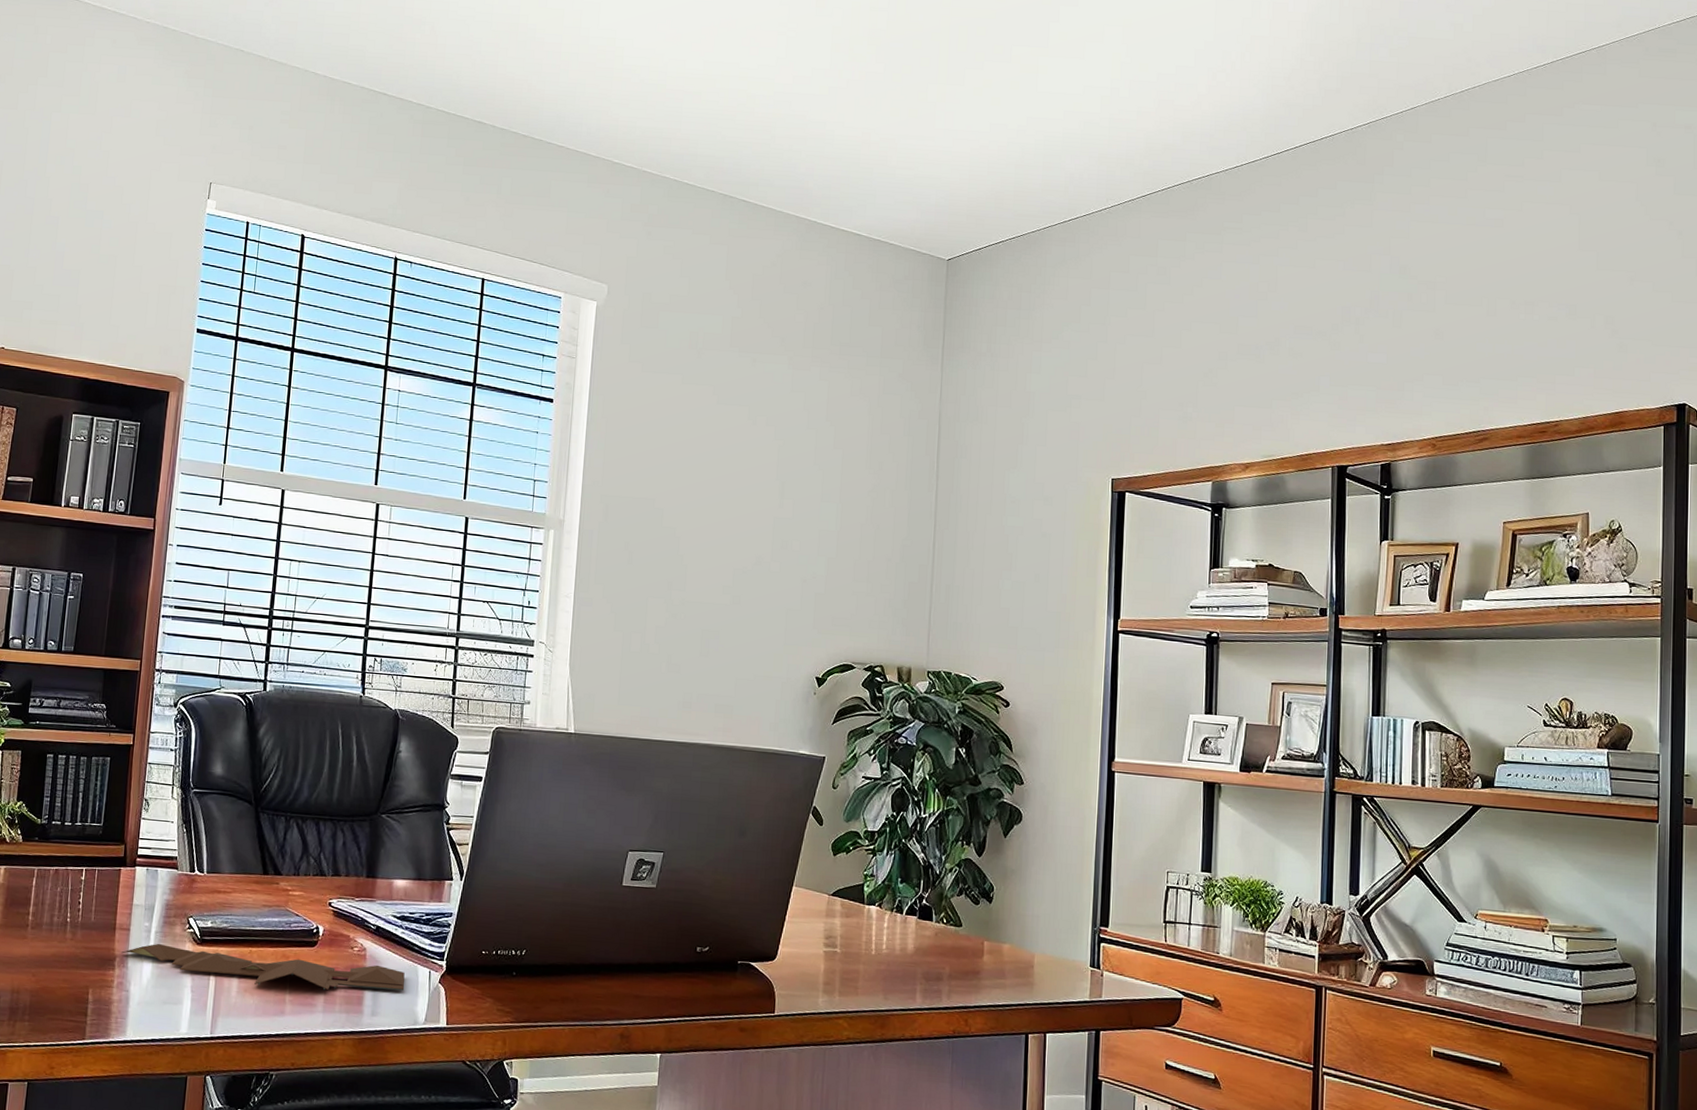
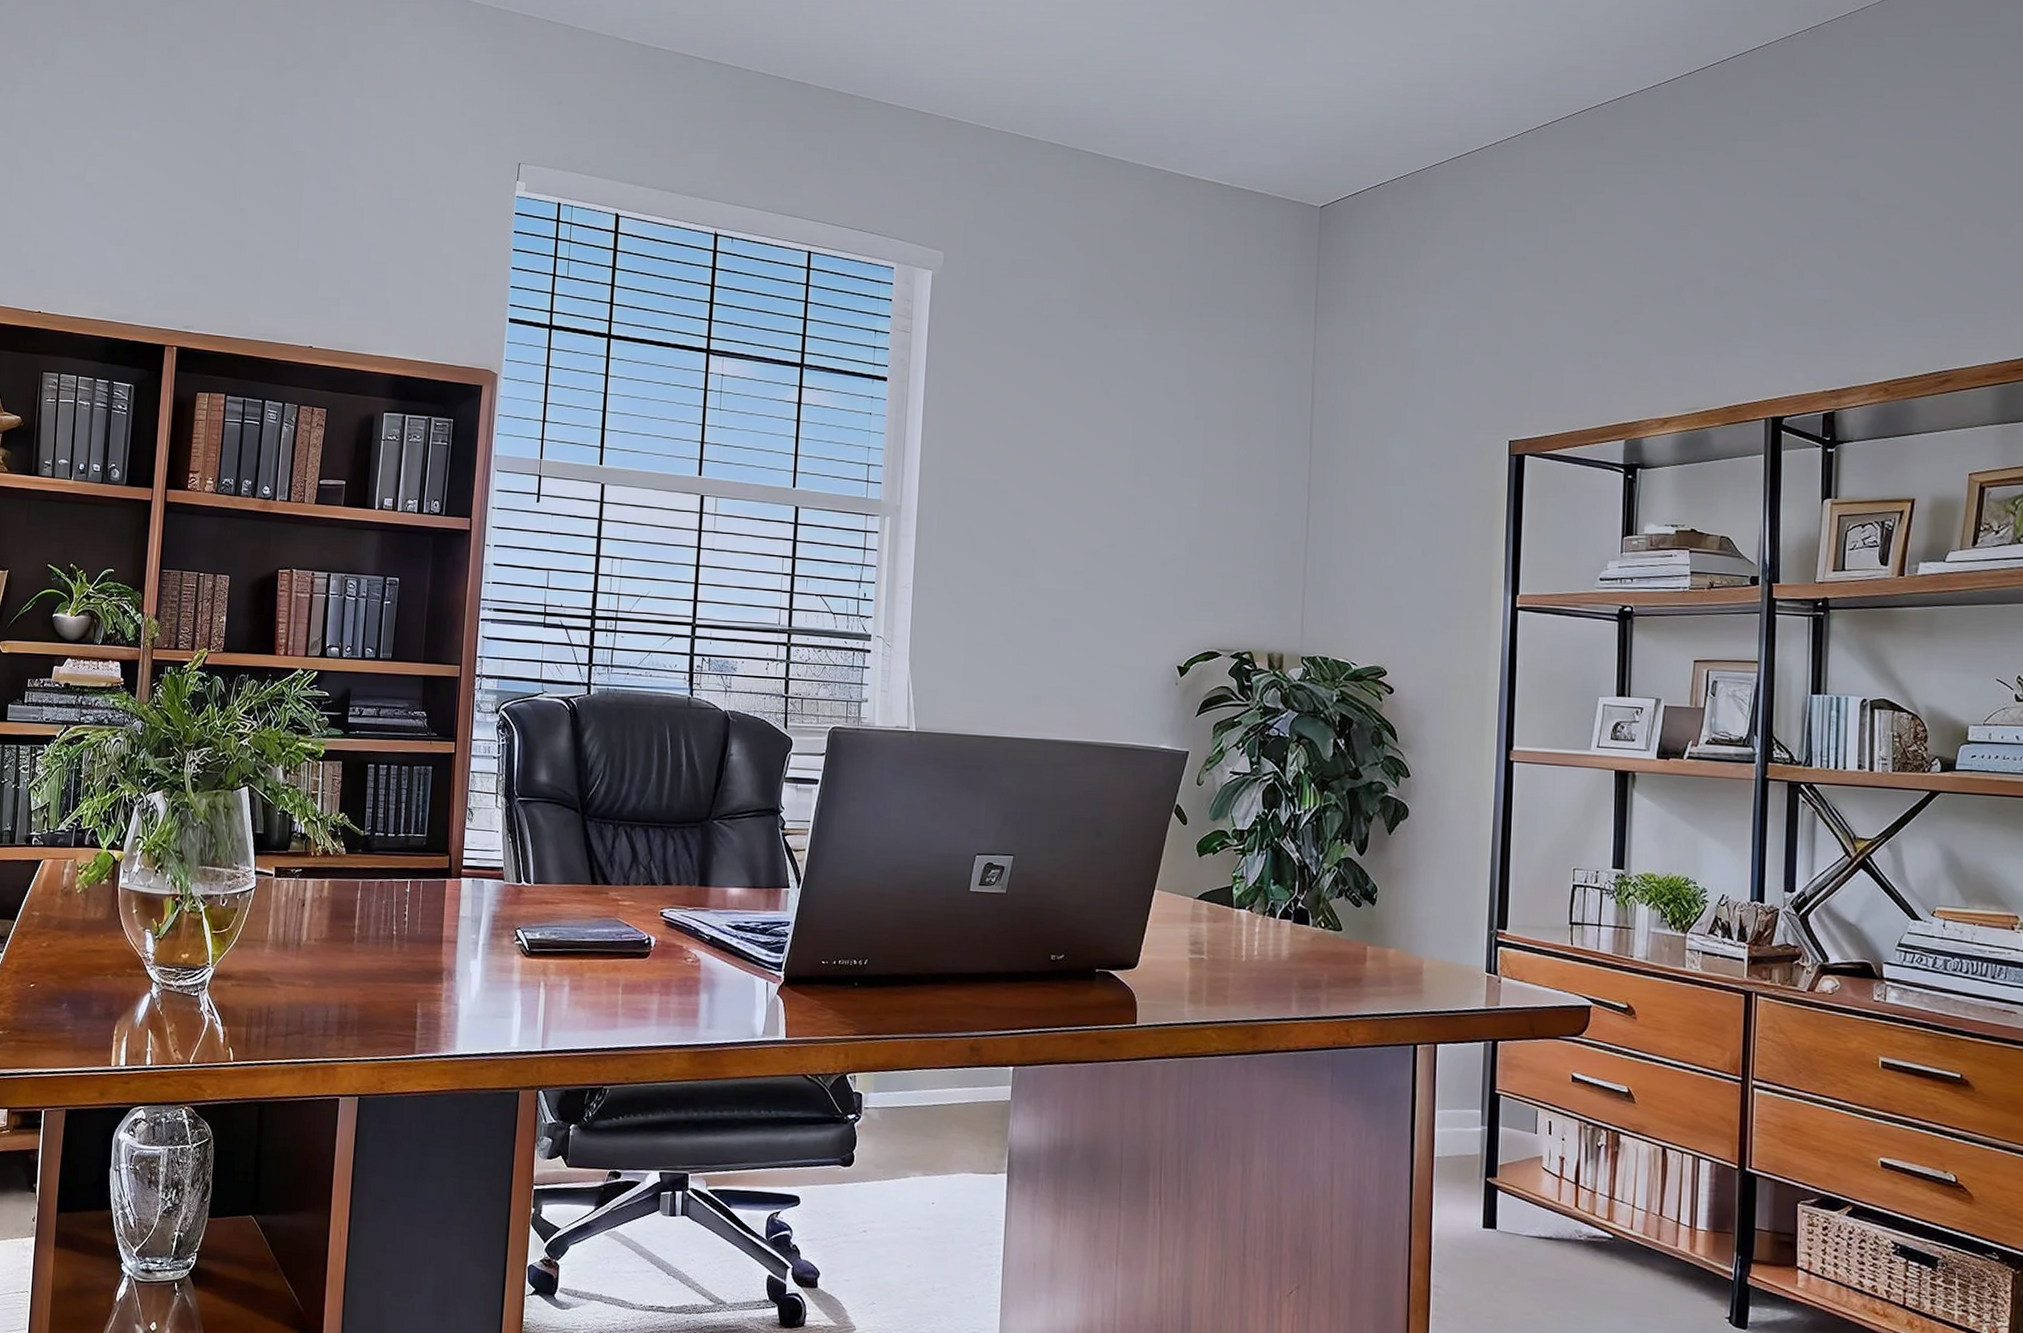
papers: present [121,943,405,991] -> none [449,955,741,1003]

